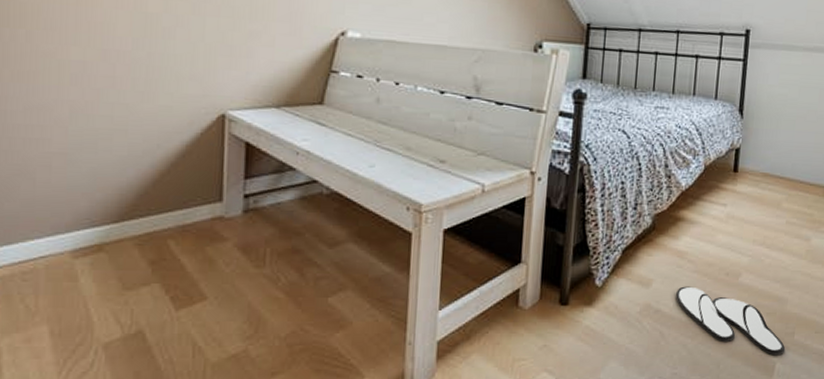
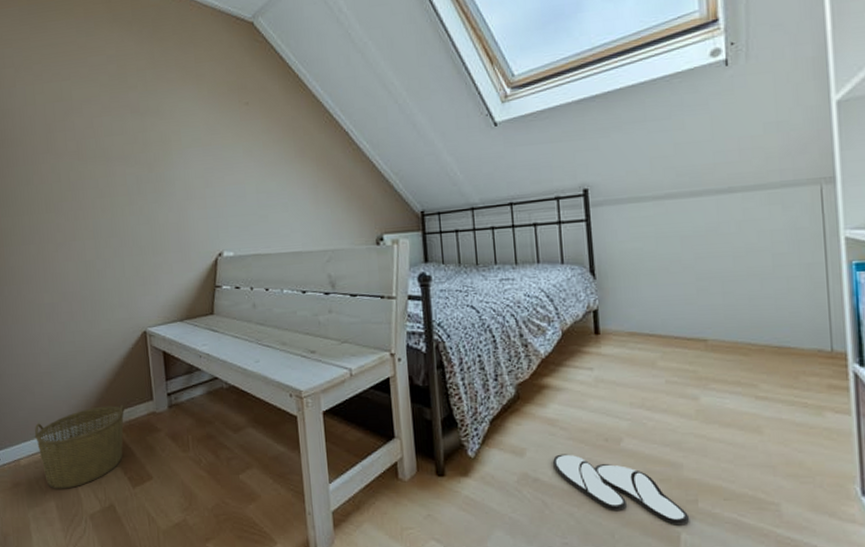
basket: none [27,203,178,310] -> present [34,404,124,489]

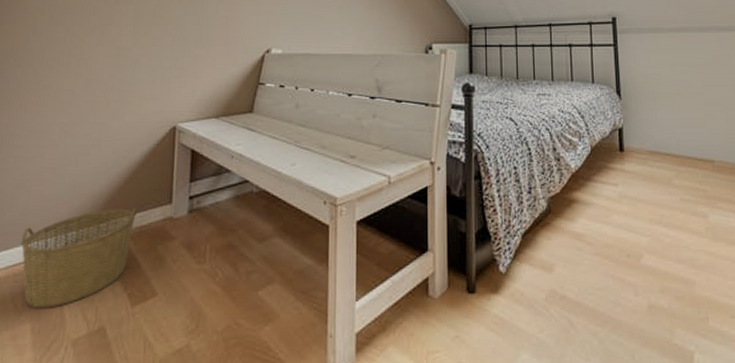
slippers: present [553,454,690,525] -> none [580,270,702,345]

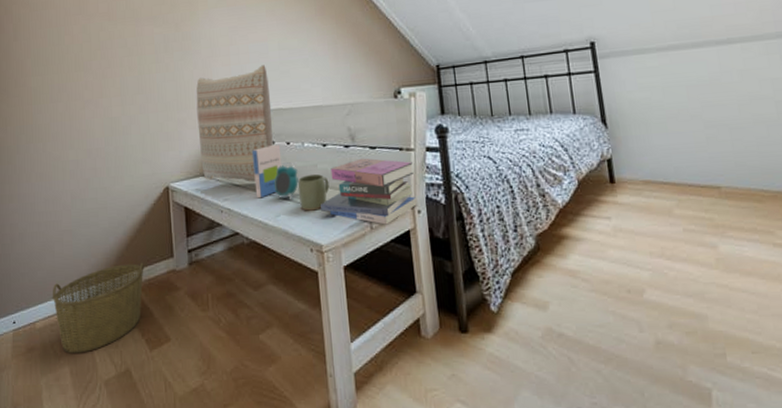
pillow: none [215,7,299,128] -> present [196,65,273,182]
book: none [271,90,304,145] -> present [252,144,282,199]
alarm clock: none [292,108,319,149] -> present [273,161,299,200]
mug: none [317,124,351,162] -> present [297,174,330,211]
books: none [339,111,438,180] -> present [321,158,418,225]

